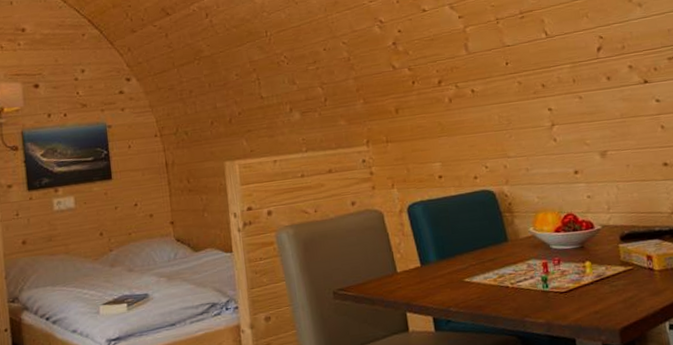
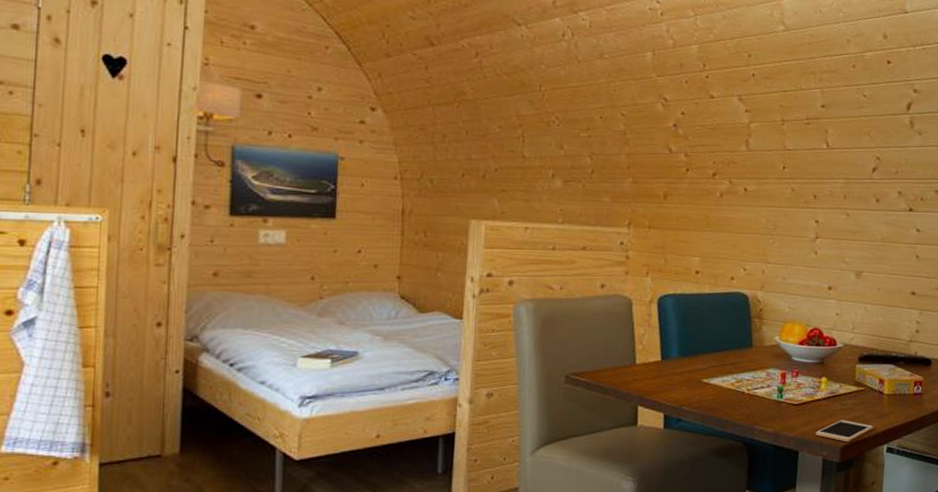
cell phone: none [589,301,650,324] -> present [815,420,873,442]

